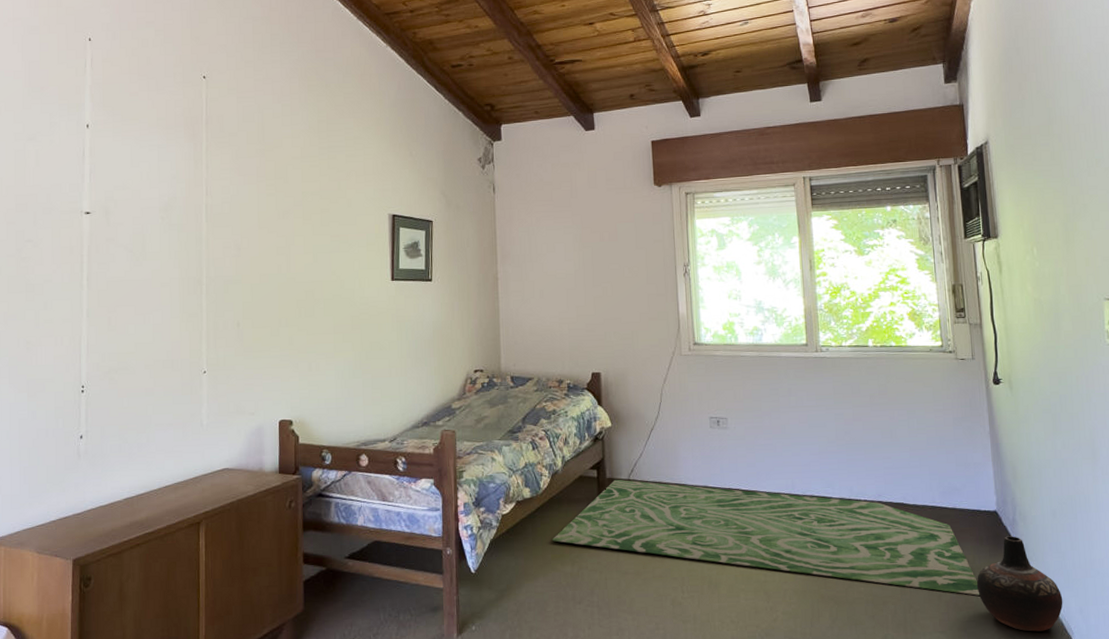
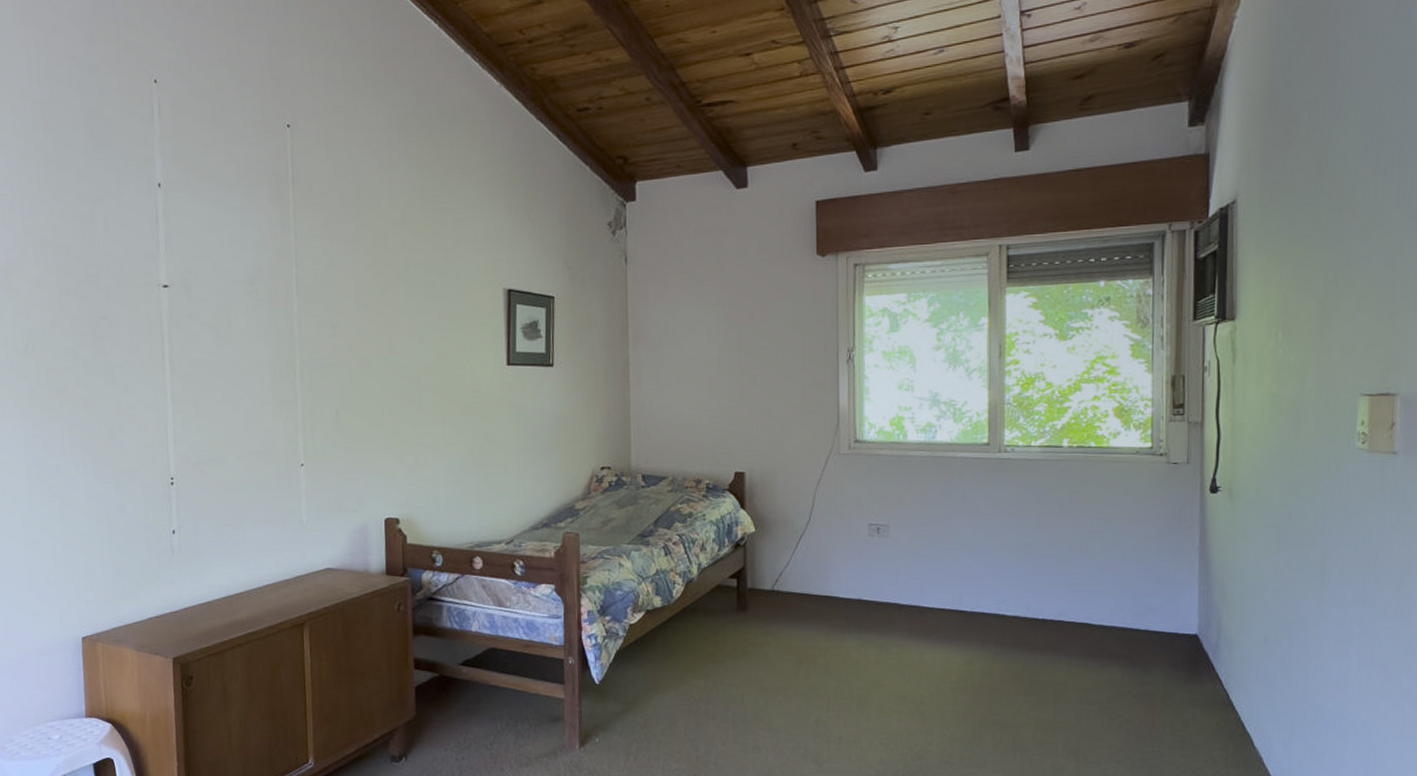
rug: present [551,479,980,596] -> none [684,589,1168,725]
vase: present [976,536,1063,632] -> none [1164,662,1265,765]

